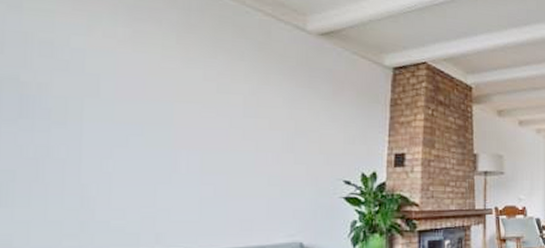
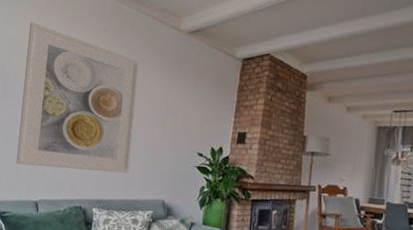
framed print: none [53,11,251,214] -> present [16,22,140,173]

